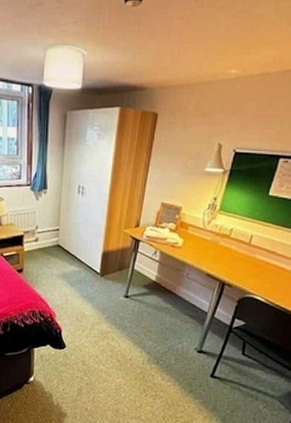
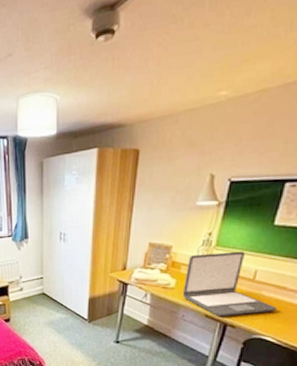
laptop: none [188,216,268,277] -> present [182,251,278,317]

